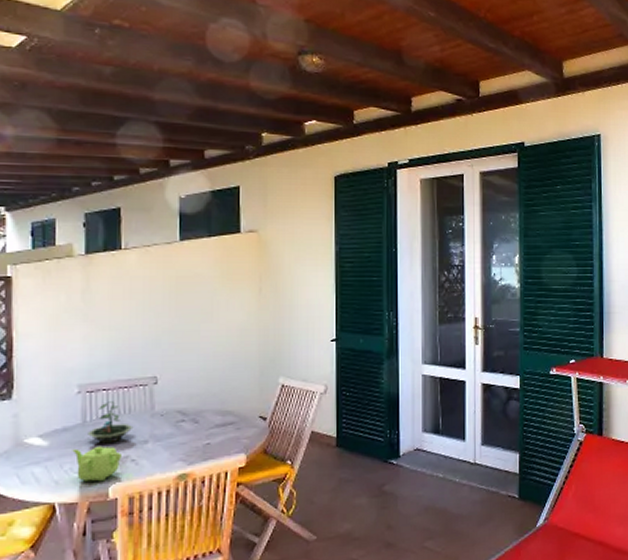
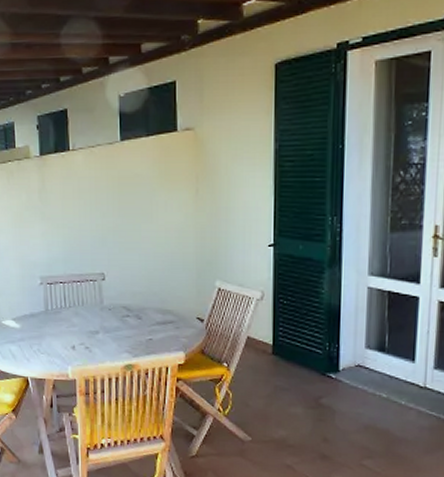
teapot: present [72,446,121,482] -> none [38,332,78,364]
terrarium: present [88,401,134,444] -> none [50,293,86,331]

